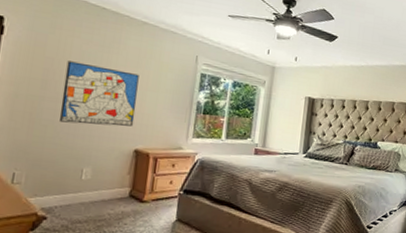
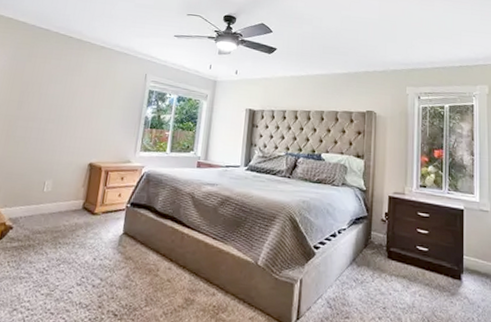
wall art: present [59,61,139,127] -> none [30,84,96,142]

